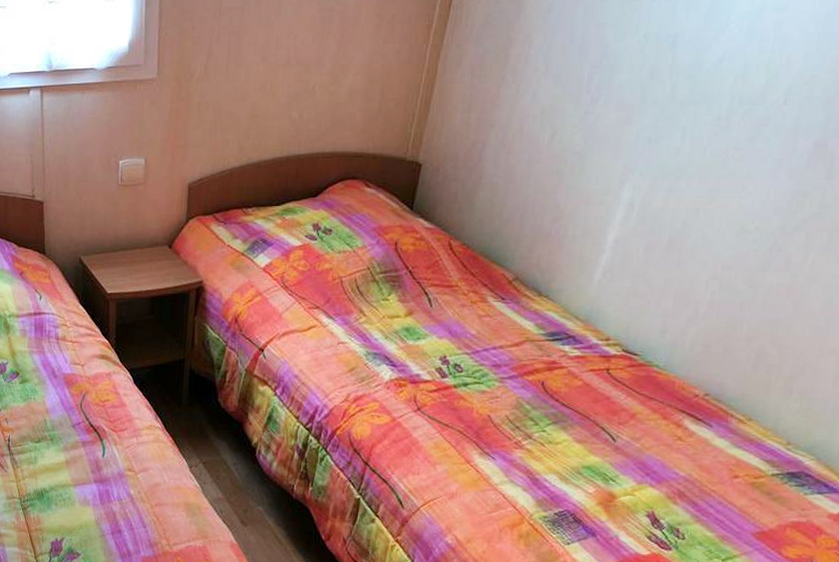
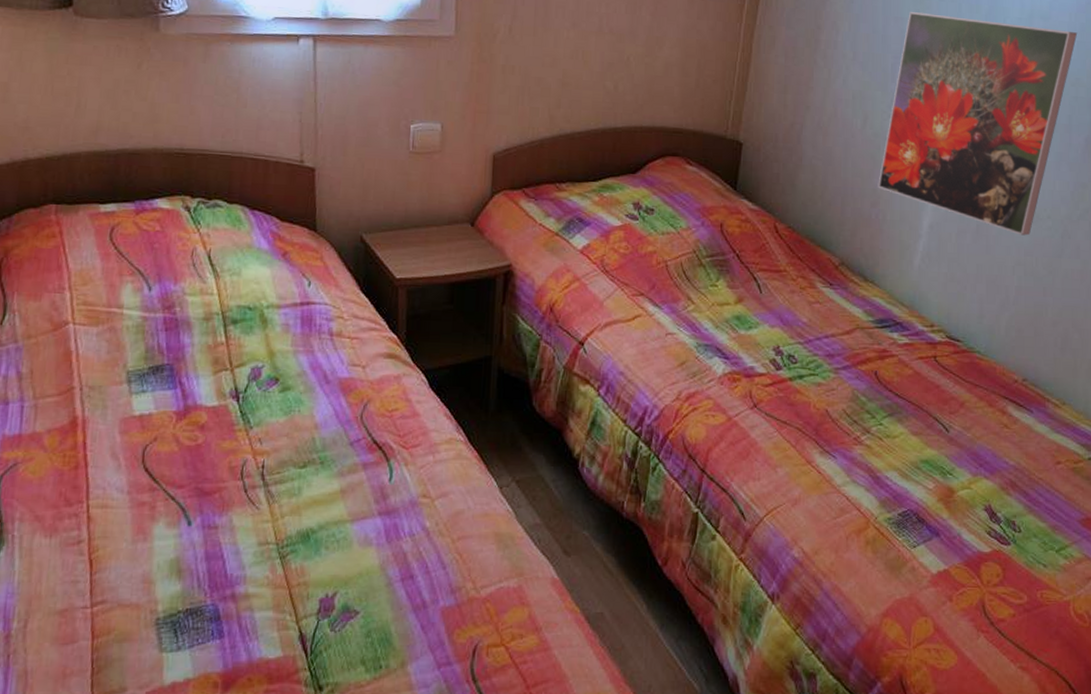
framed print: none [561,16,821,249] -> present [878,12,1078,236]

